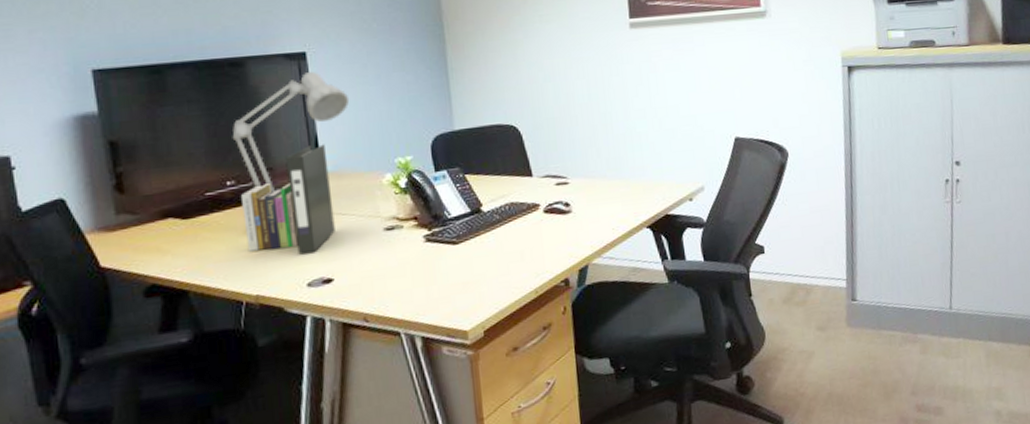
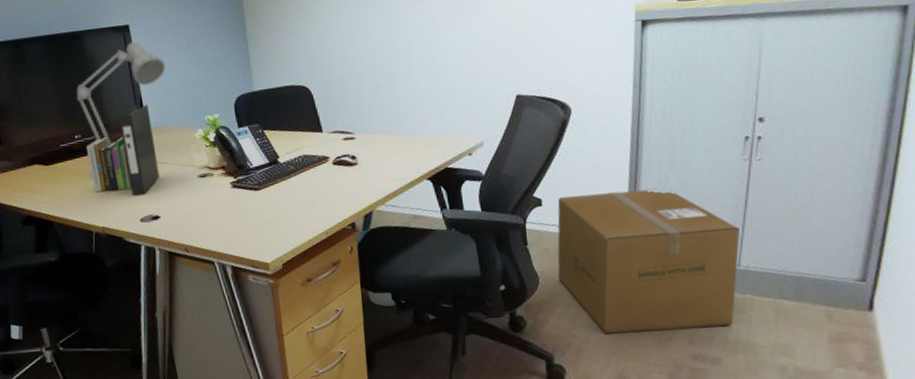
box: none [780,232,951,390] -> present [557,188,741,334]

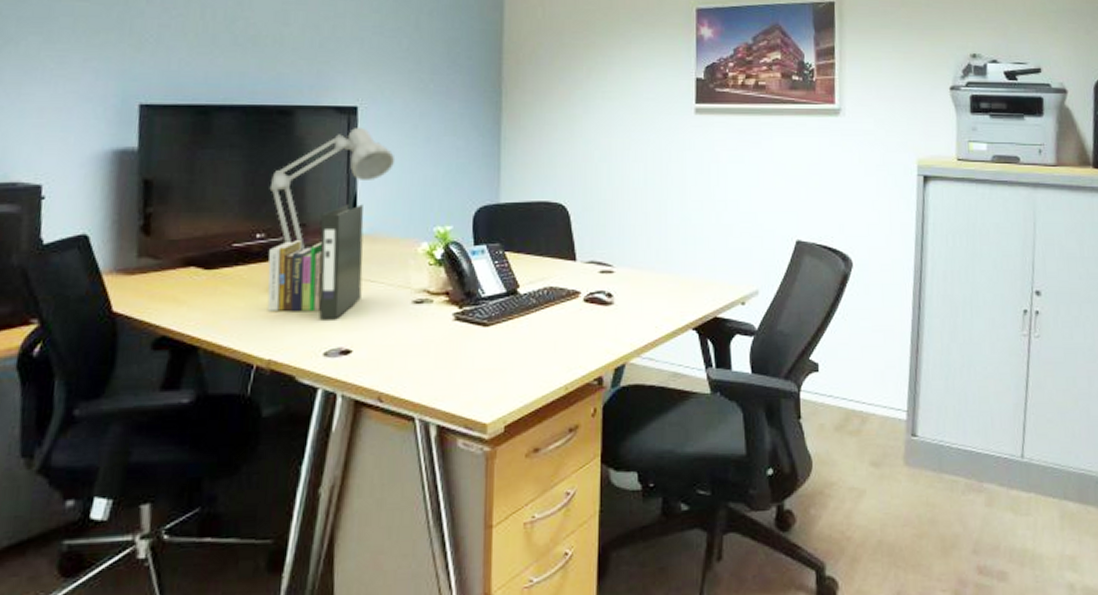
box: present [557,188,741,334] -> none [833,360,1023,538]

